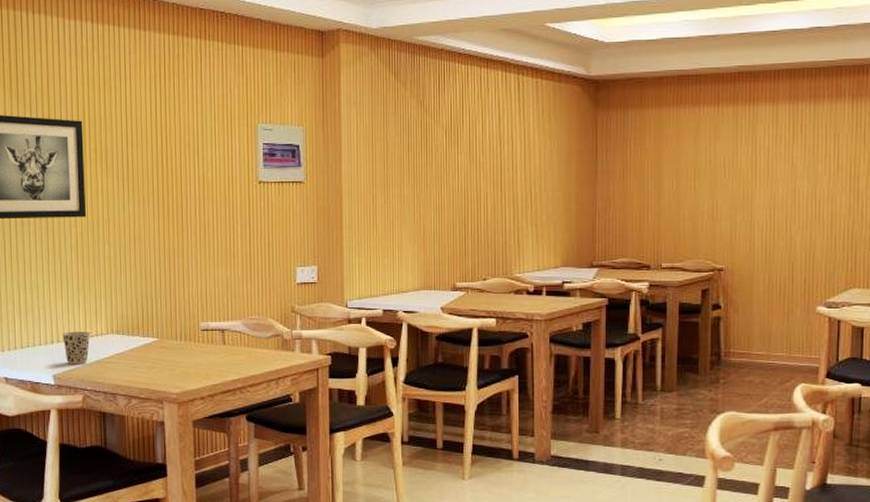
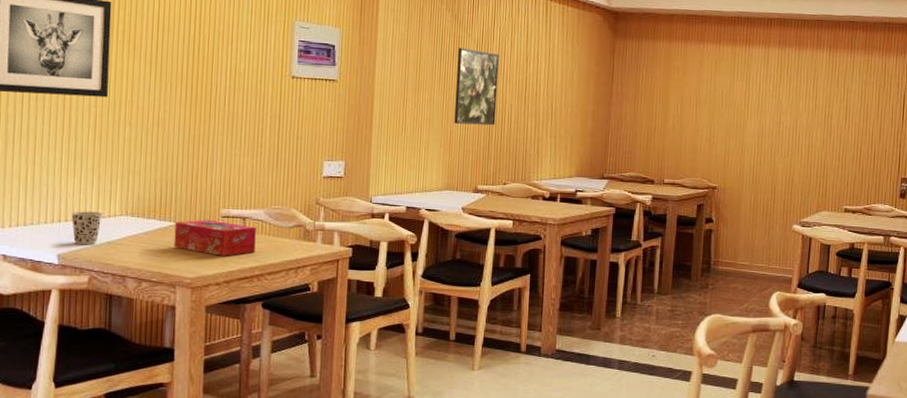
tissue box: none [158,333,236,370] -> present [174,219,256,256]
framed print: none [426,136,471,218] -> present [454,48,499,126]

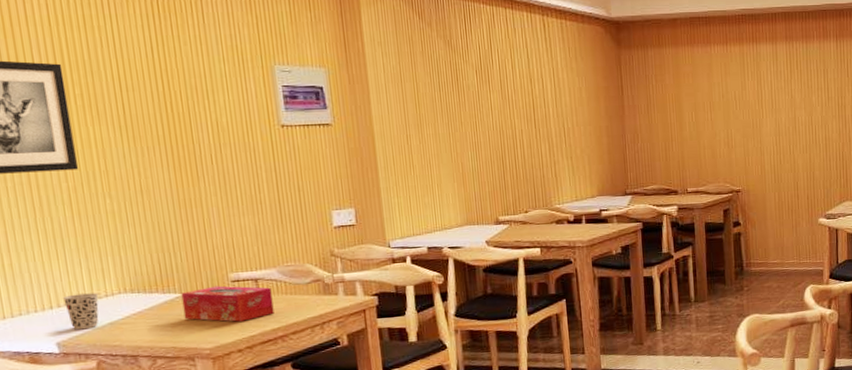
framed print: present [454,48,499,126] -> none [456,76,508,156]

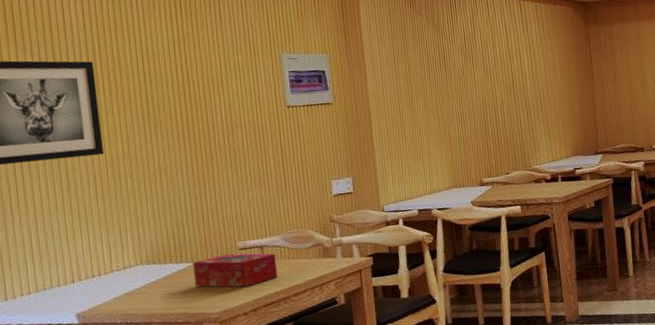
cup: present [62,293,99,330] -> none [83,265,117,301]

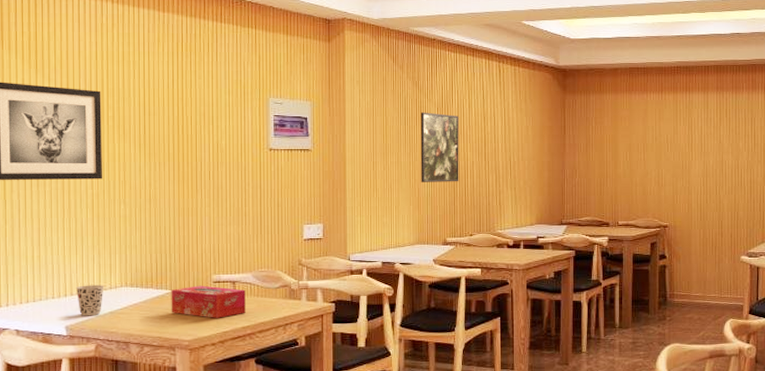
cup: none [83,265,117,301] -> present [75,285,104,316]
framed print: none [444,55,490,126] -> present [420,112,459,182]

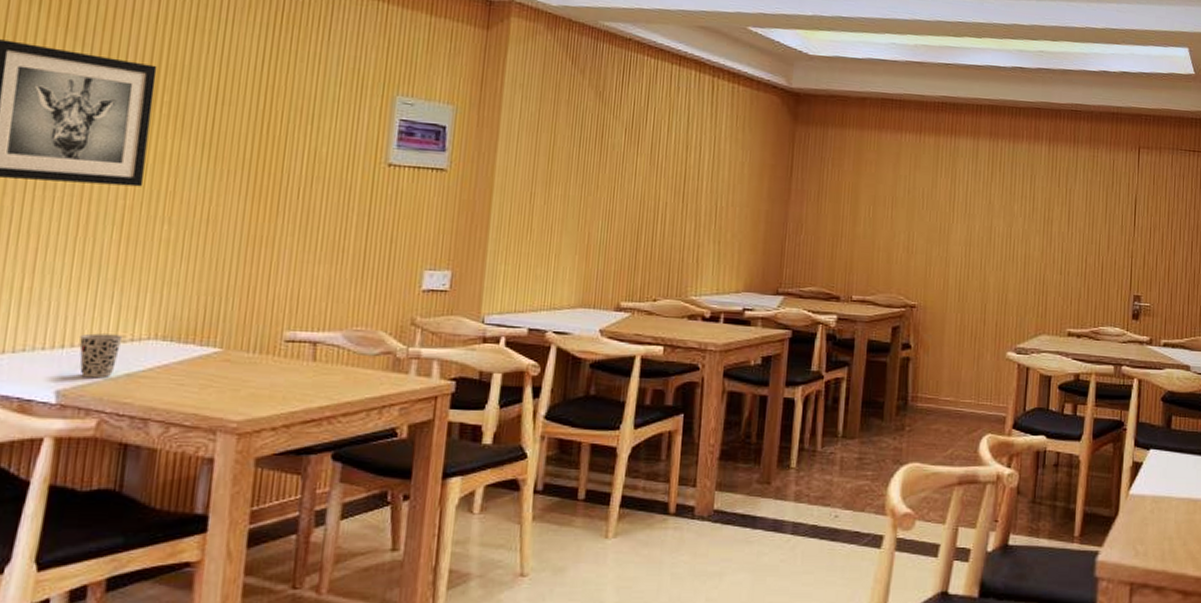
tissue box: present [171,285,246,318] -> none [217,344,330,392]
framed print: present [420,112,459,182] -> none [593,132,653,228]

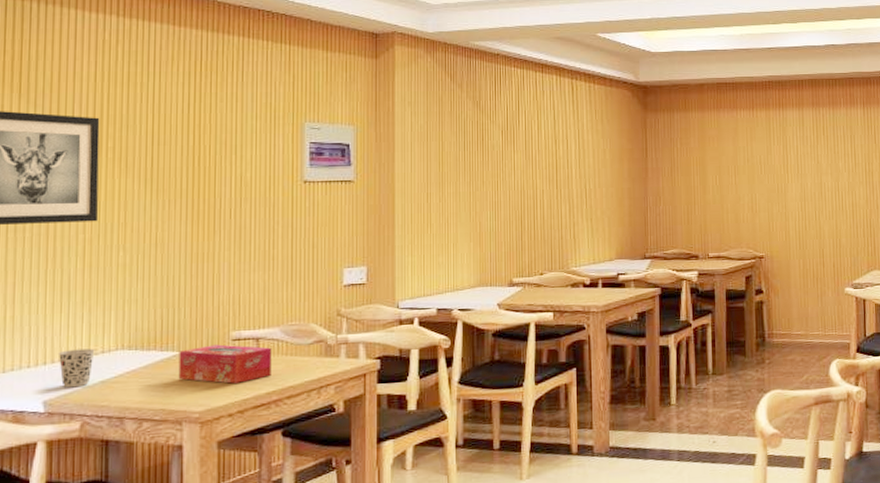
tissue box: none [217,344,330,392] -> present [178,344,272,384]

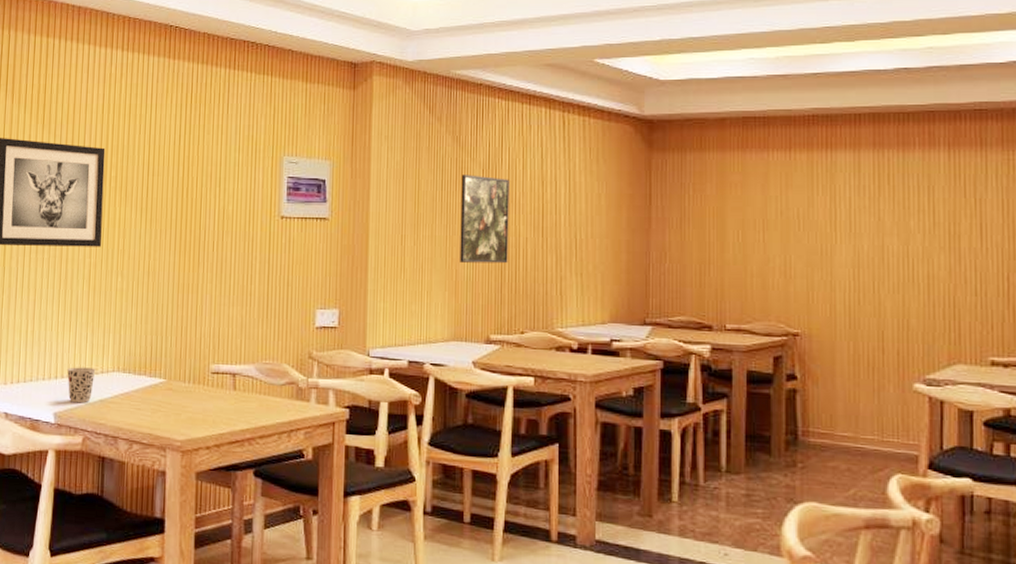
tissue box: present [178,344,272,384] -> none [164,375,247,417]
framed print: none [482,136,527,215] -> present [460,174,509,264]

